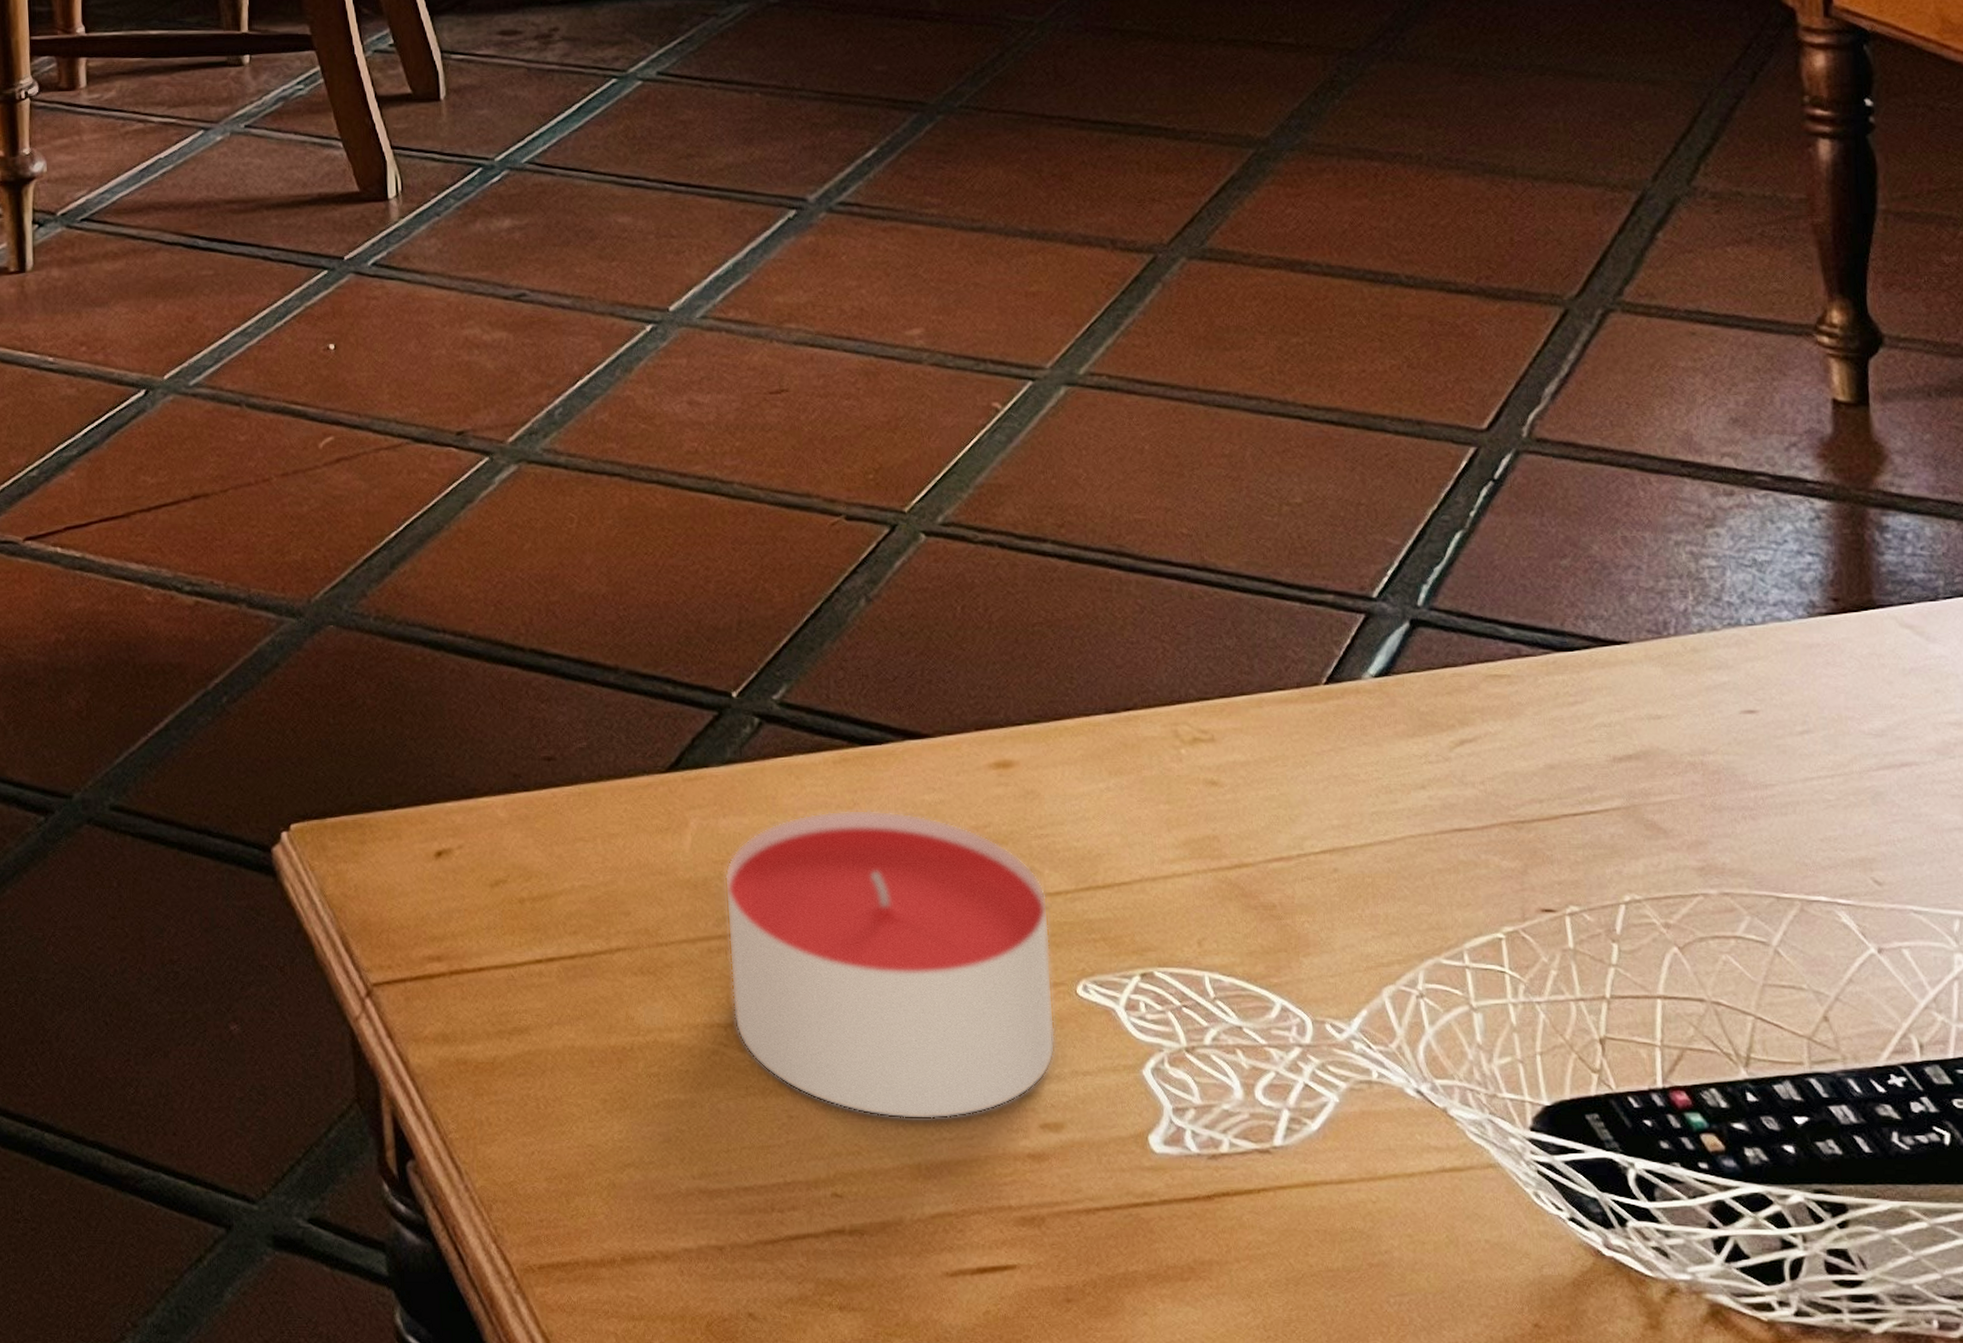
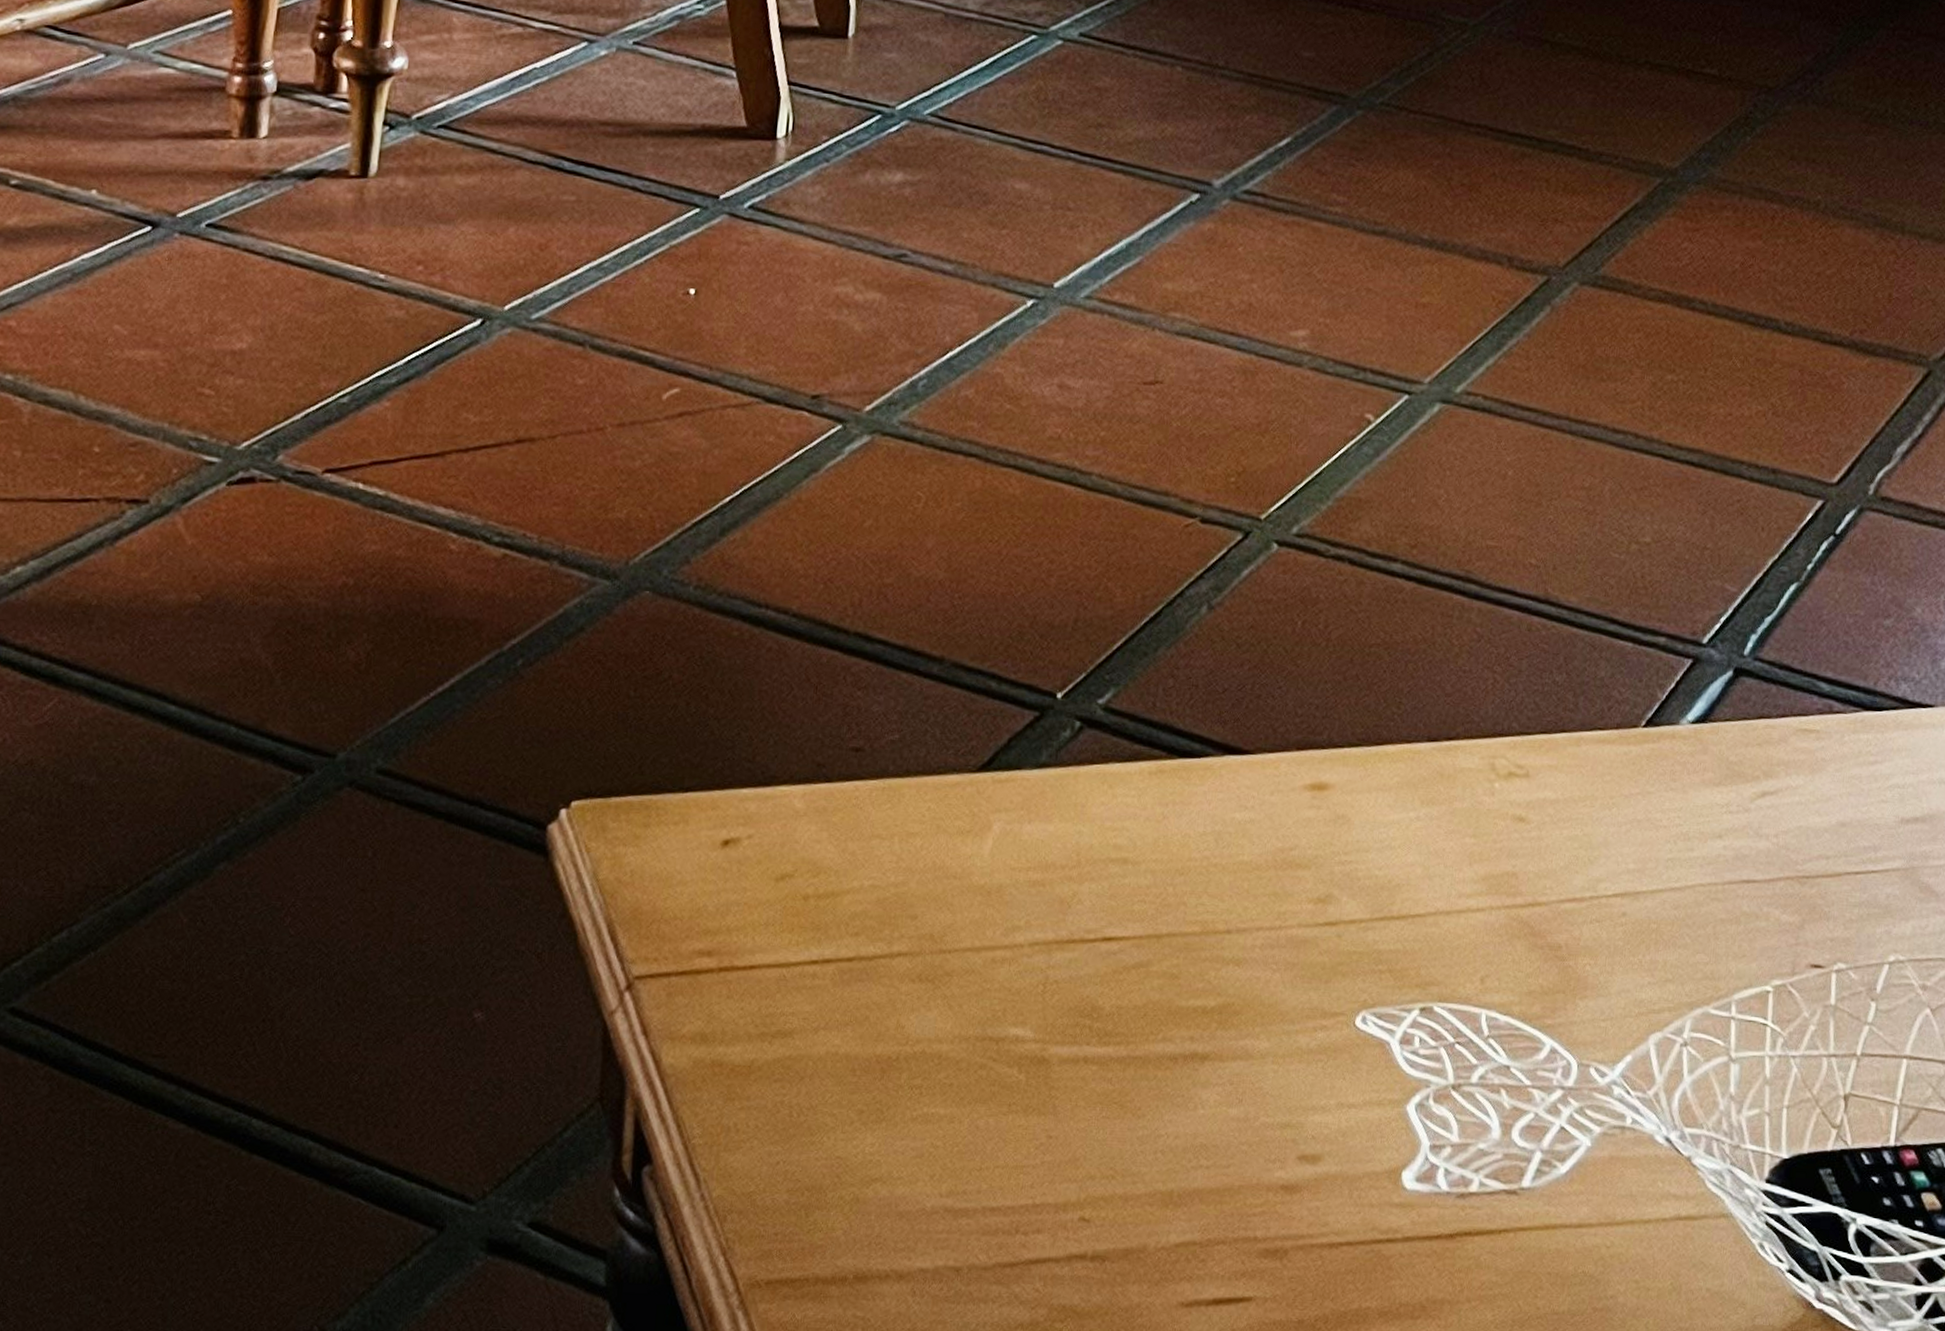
candle: present [724,809,1056,1120] -> none [1007,823,1341,1146]

